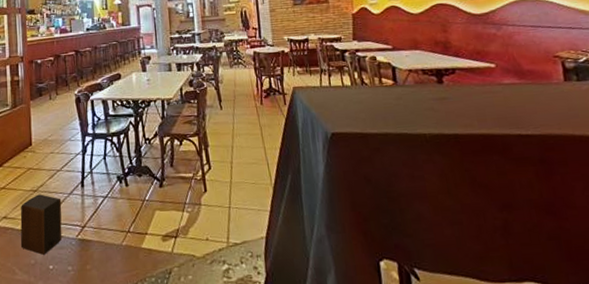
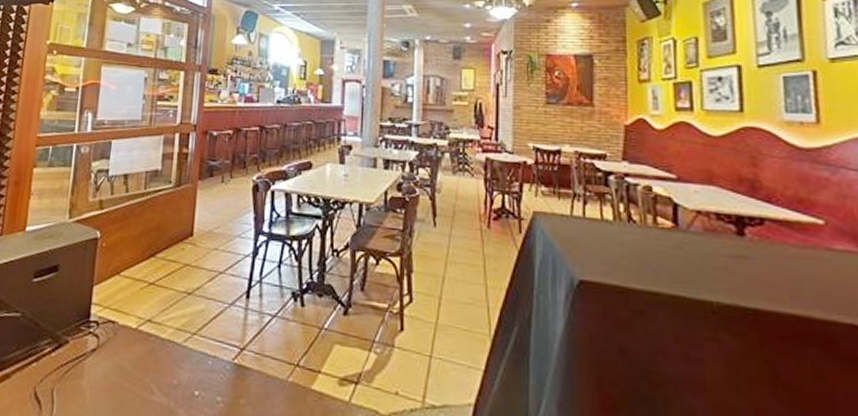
speaker: present [20,194,62,255] -> none [163,298,220,376]

